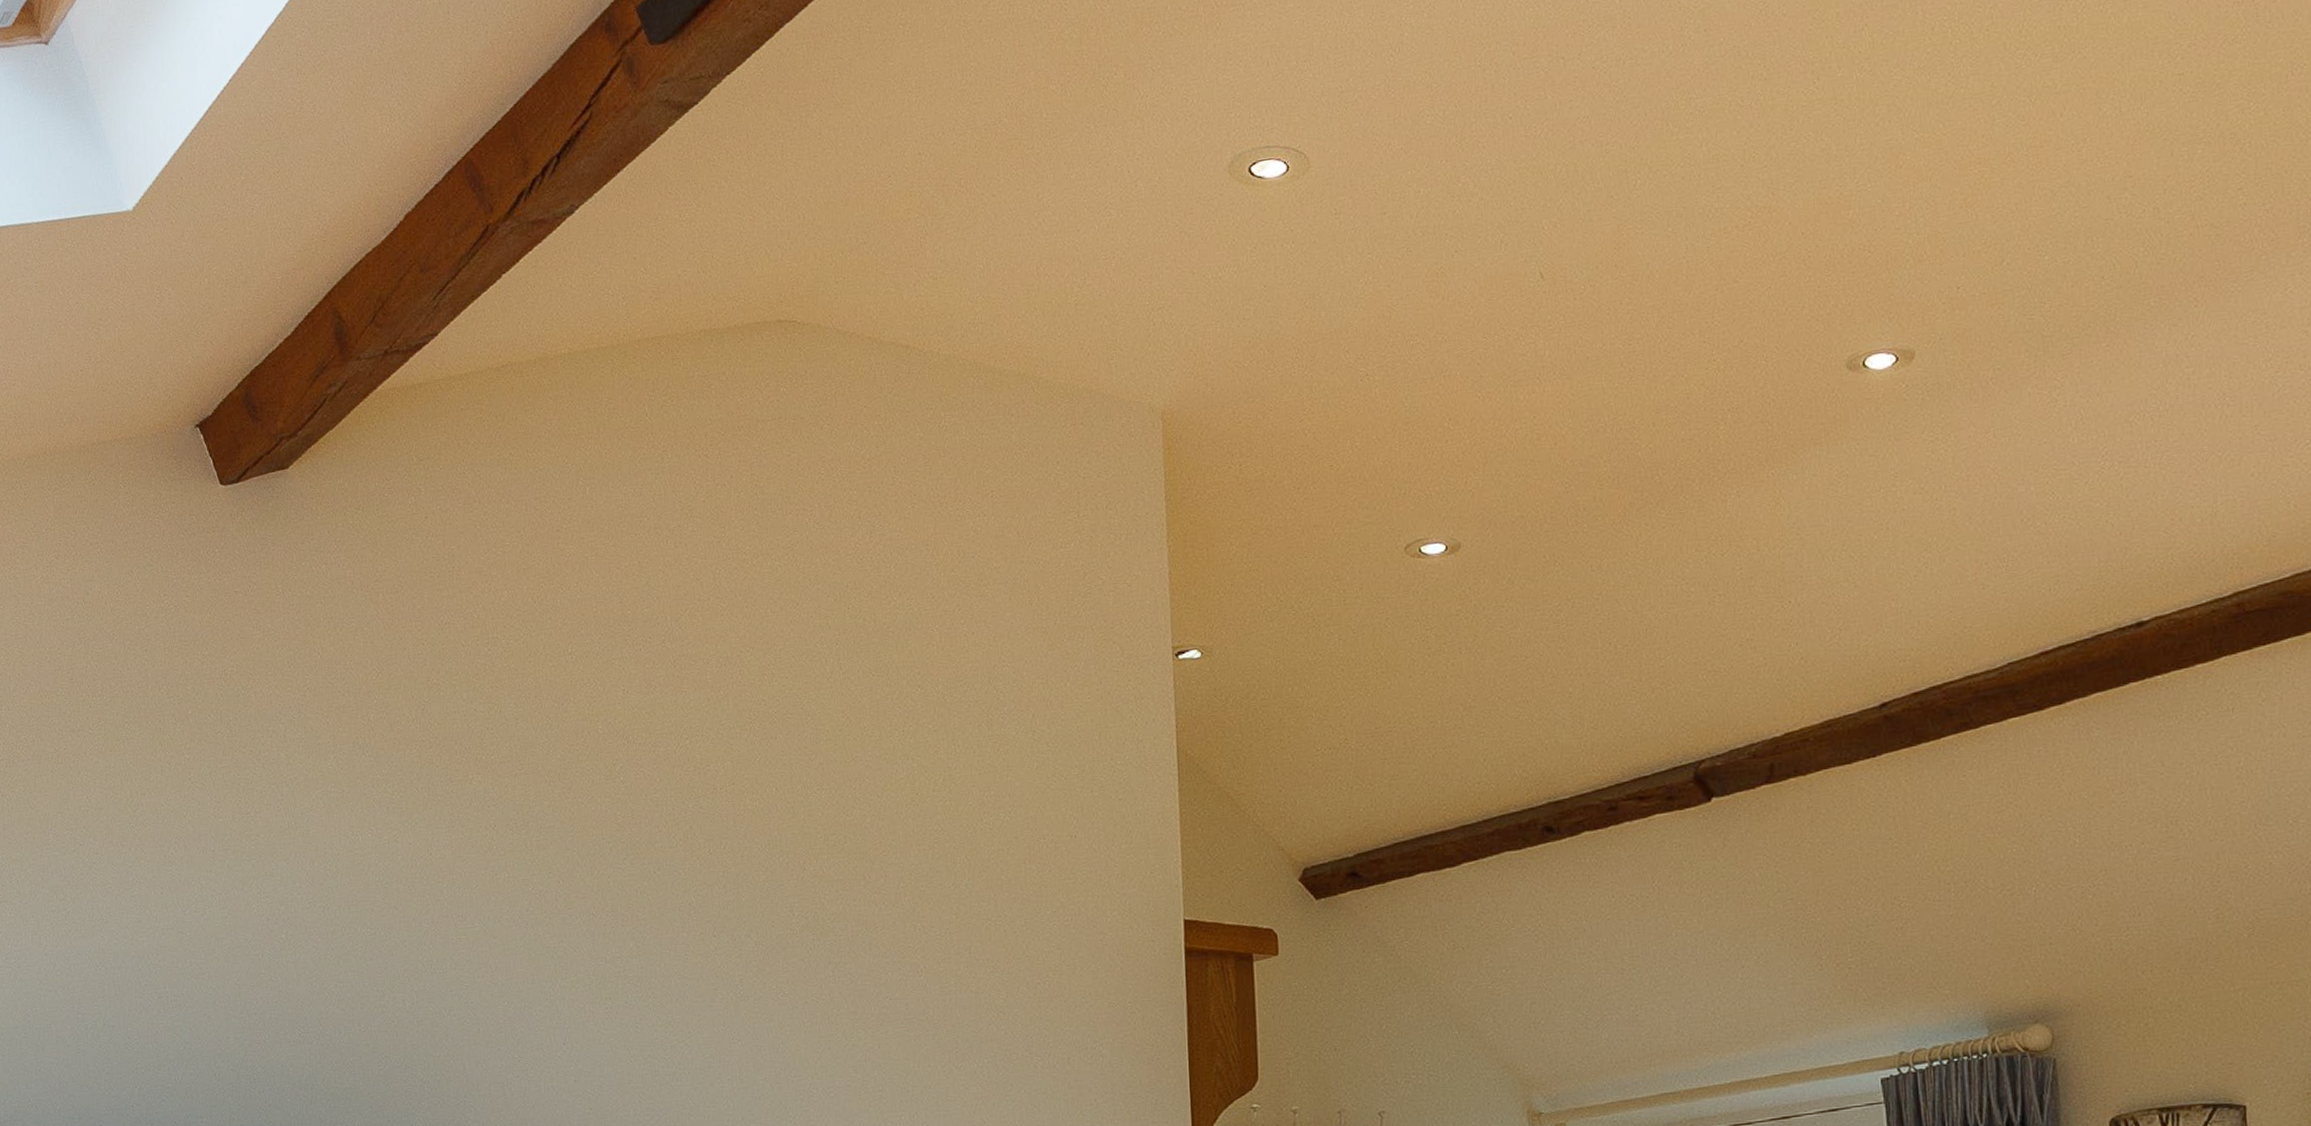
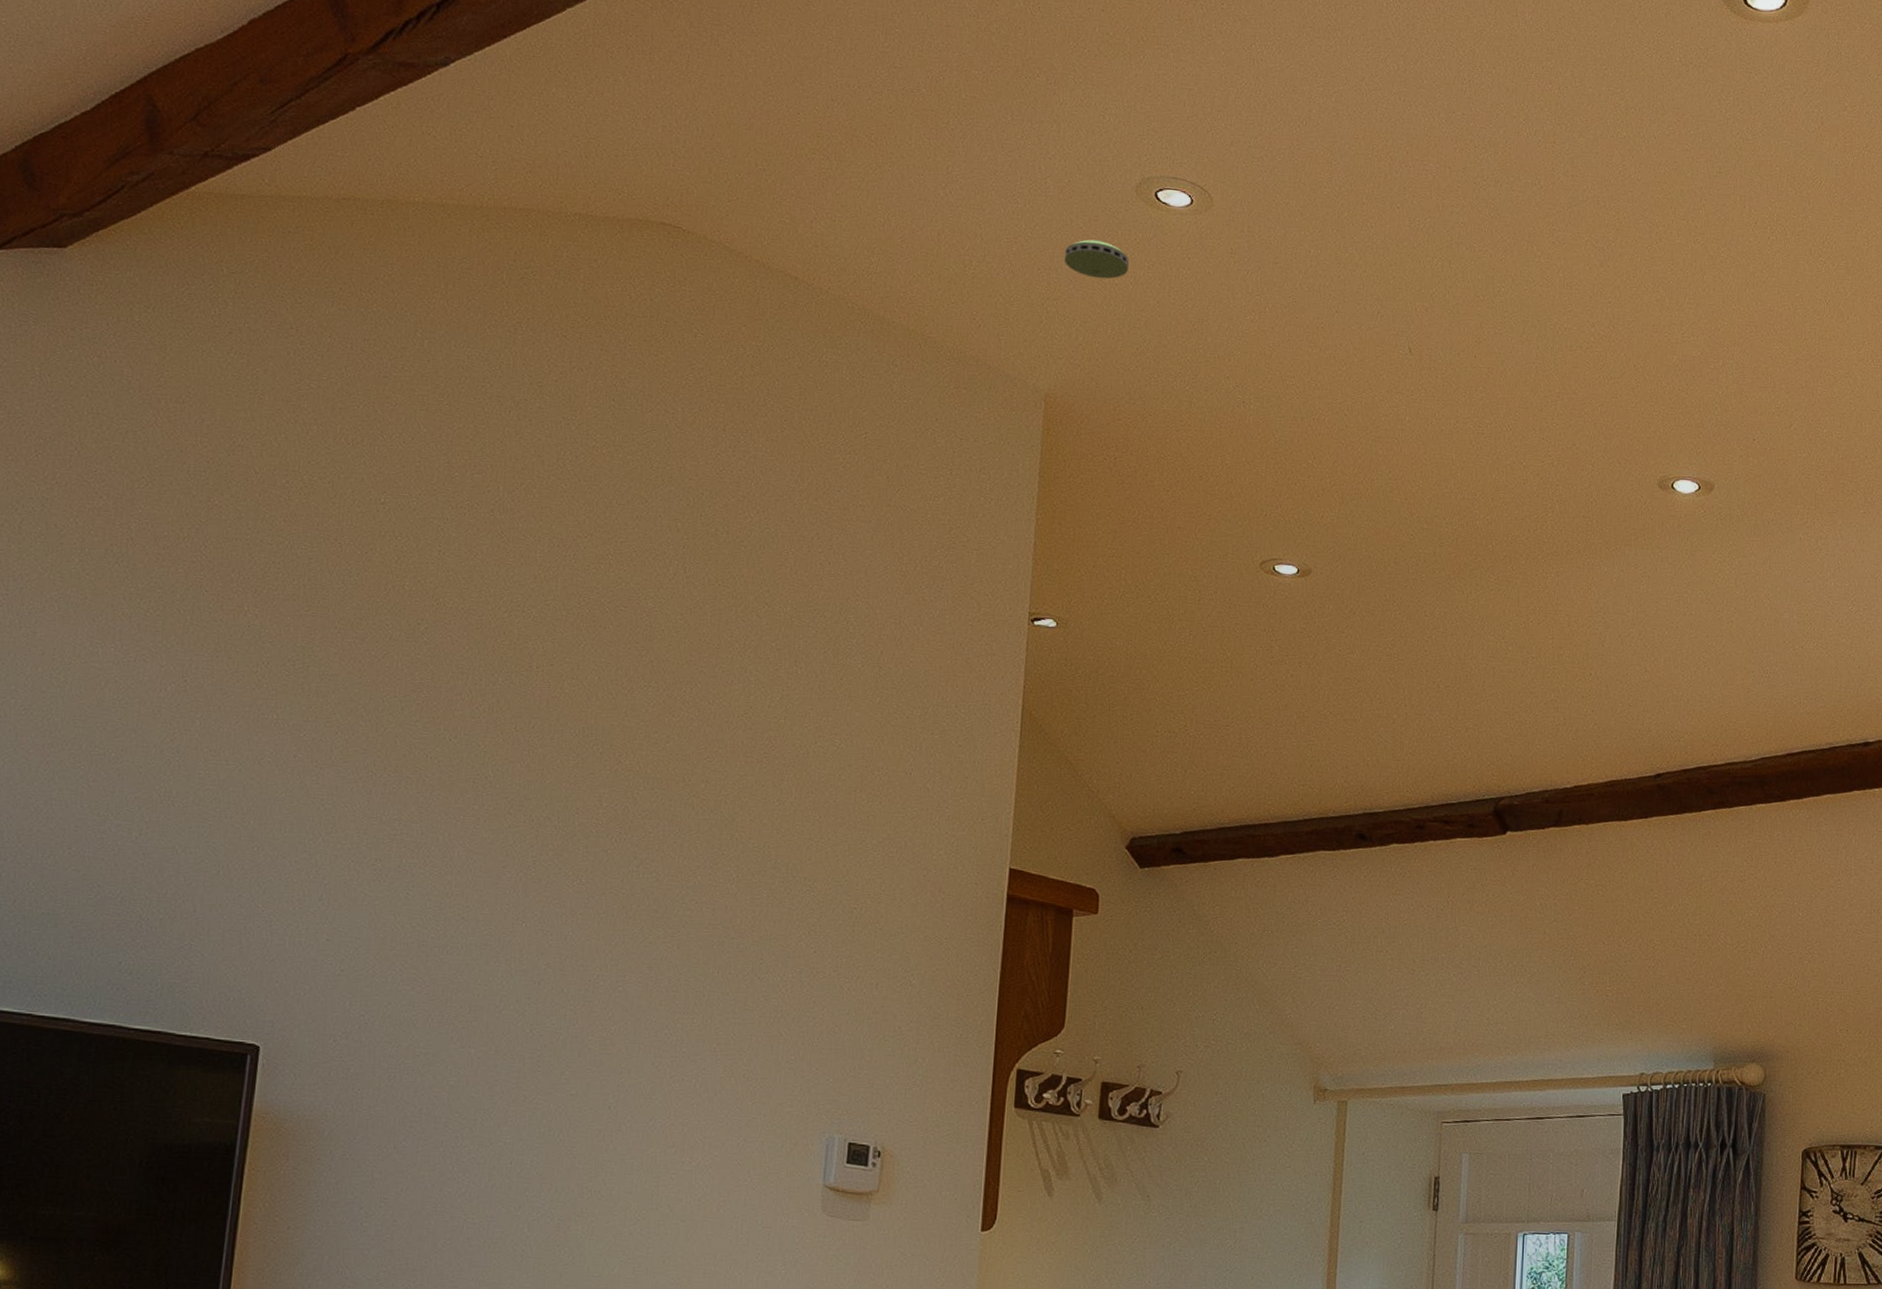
smoke detector: none [1163,234,1230,276] -> present [1064,239,1129,279]

